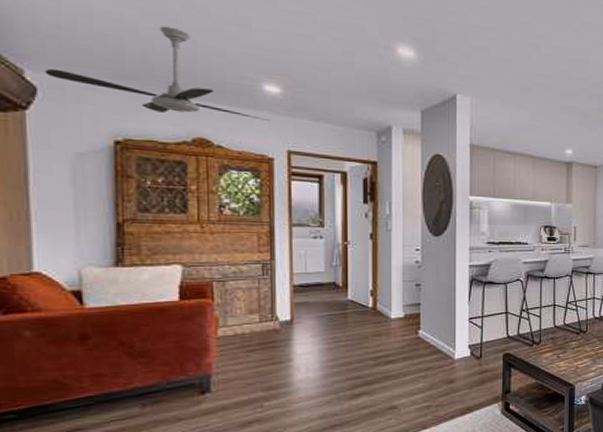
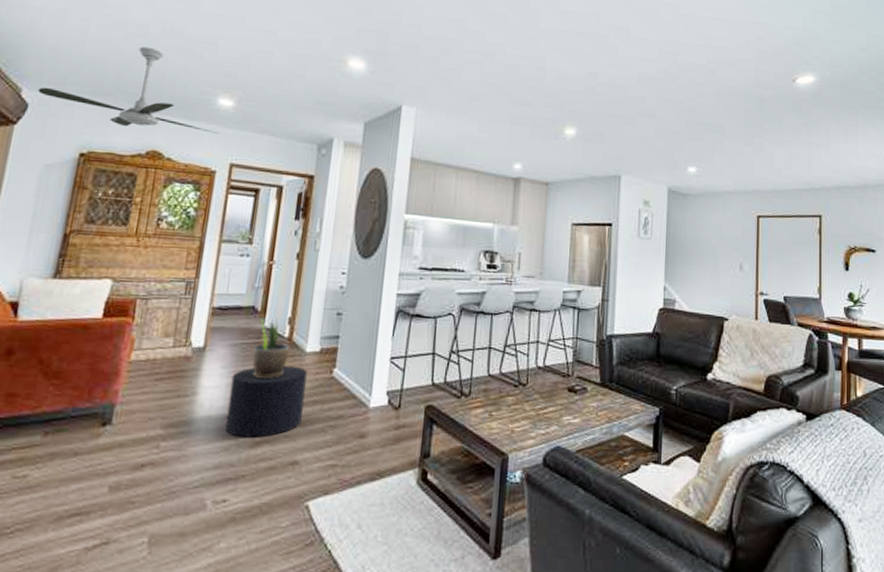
stool: none [323,330,395,392] -> present [225,365,307,438]
potted plant: none [339,291,376,344] -> present [252,316,291,379]

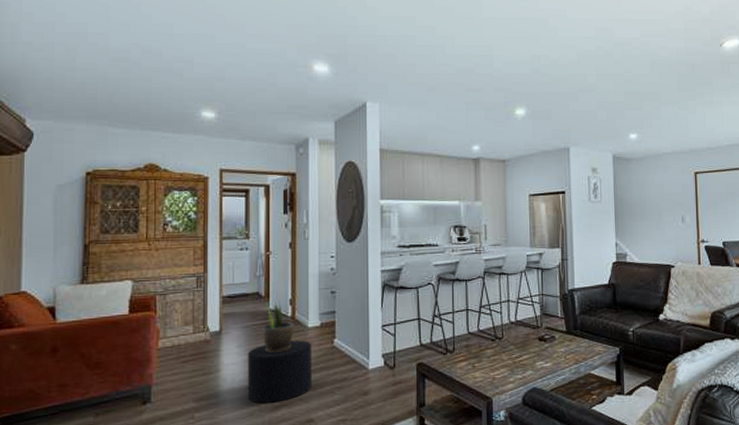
ceiling fan: present [37,46,220,134] -> none [39,70,207,144]

